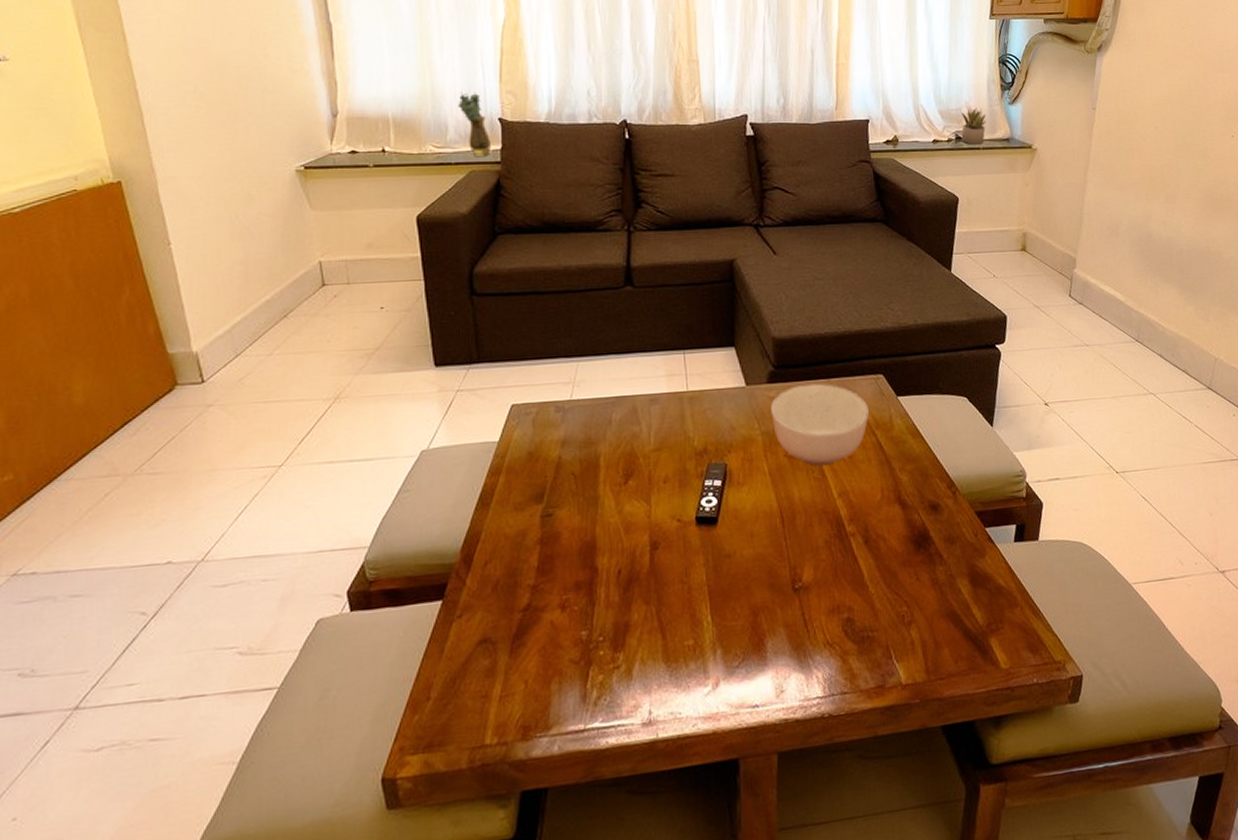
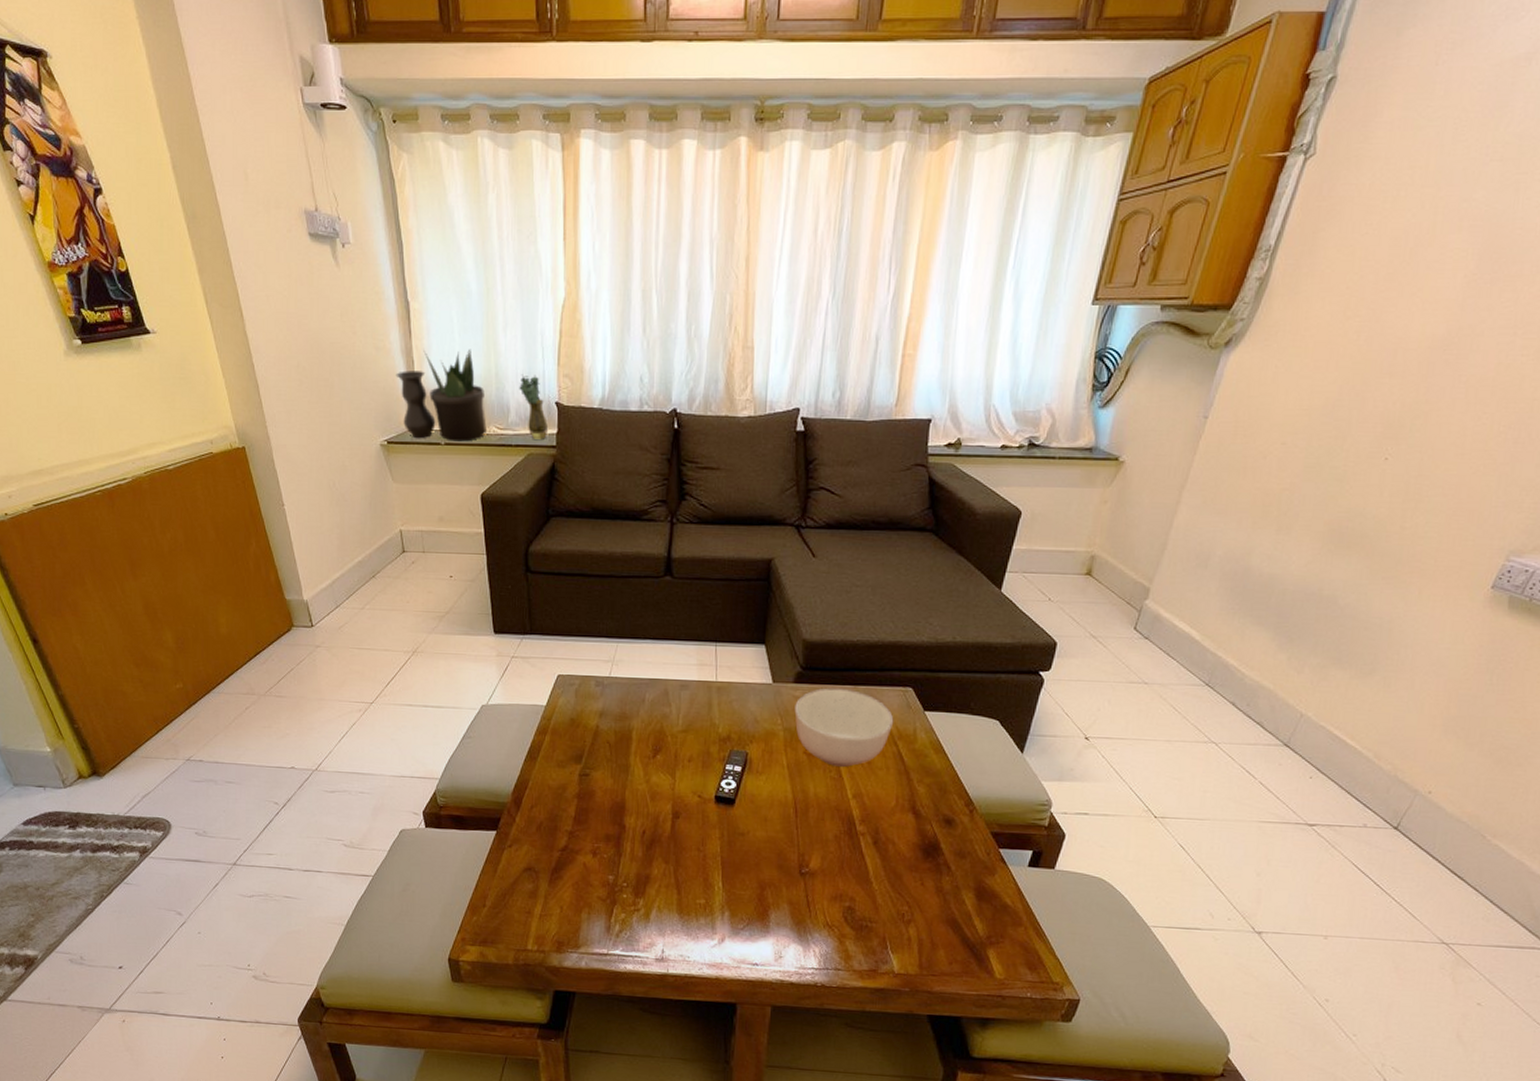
vase: none [315,92,363,161] -> present [396,371,436,438]
planter: none [348,68,422,163] -> present [423,349,487,442]
succulent plant: present [961,107,987,145] -> none [1035,410,1069,453]

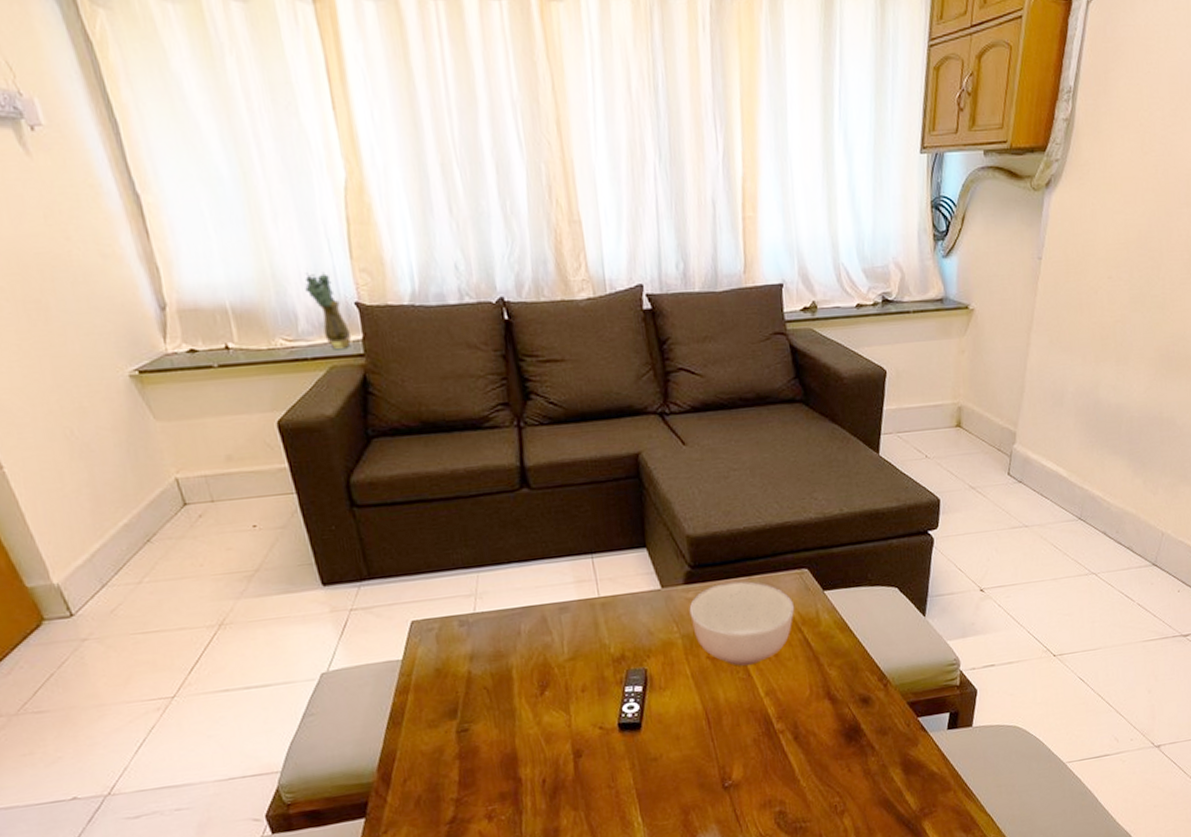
vase: present [396,371,436,438] -> none [136,279,203,363]
planter: present [423,349,487,442] -> none [169,247,272,362]

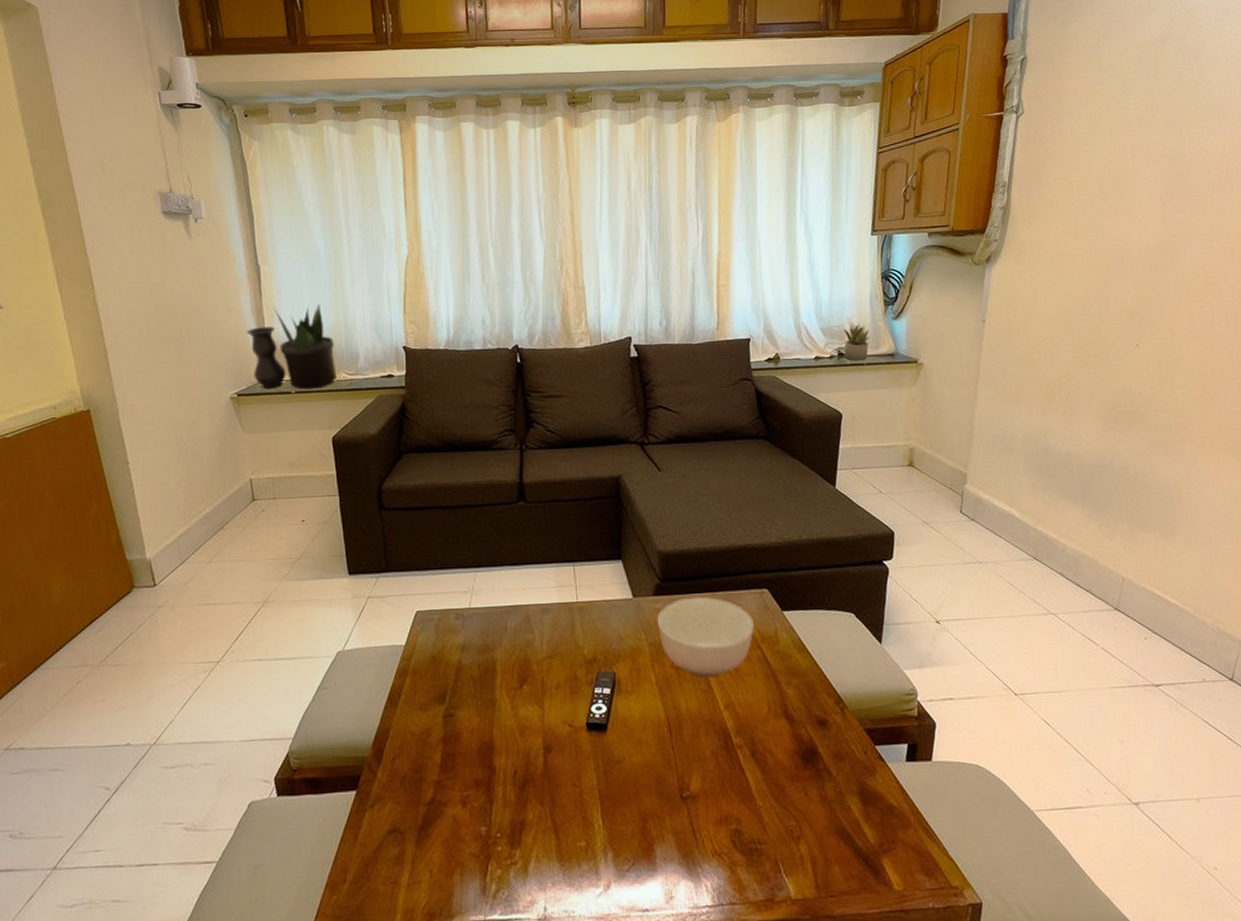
vase: none [136,279,203,363] -> present [246,327,286,389]
planter: none [169,247,272,362] -> present [273,304,337,389]
vase: present [304,272,352,349] -> none [367,323,397,382]
succulent plant: none [888,263,917,308] -> present [844,323,870,361]

